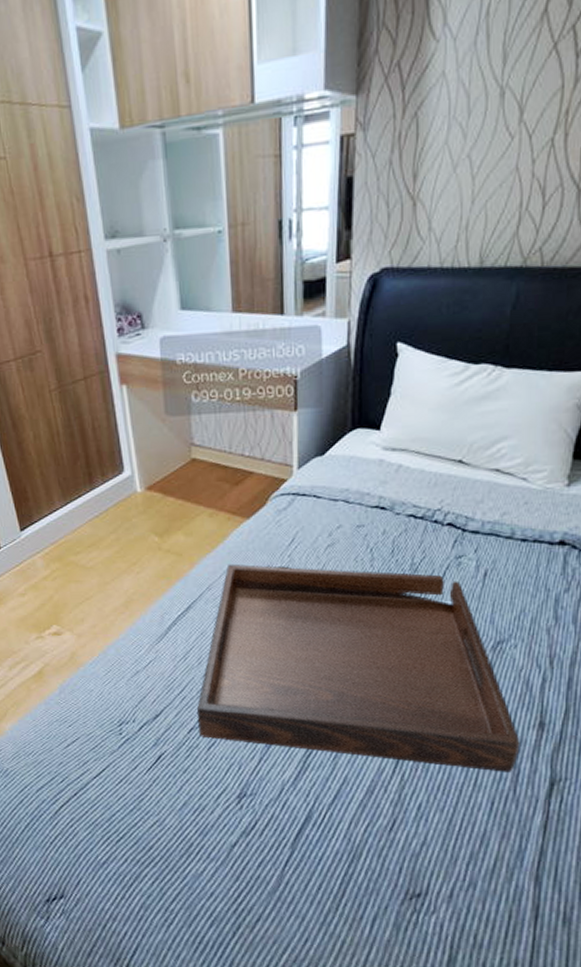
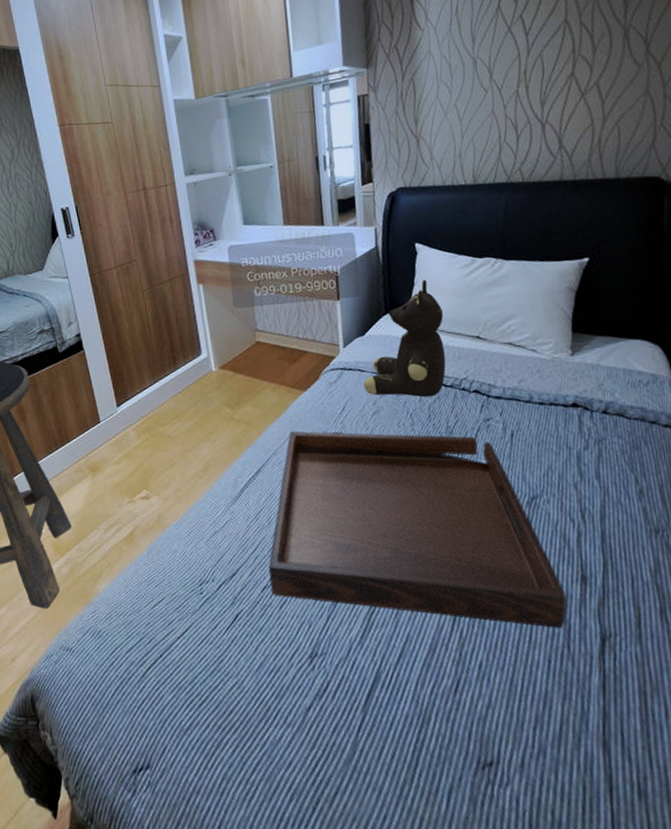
teddy bear: none [319,389,421,530] -> present [363,279,446,398]

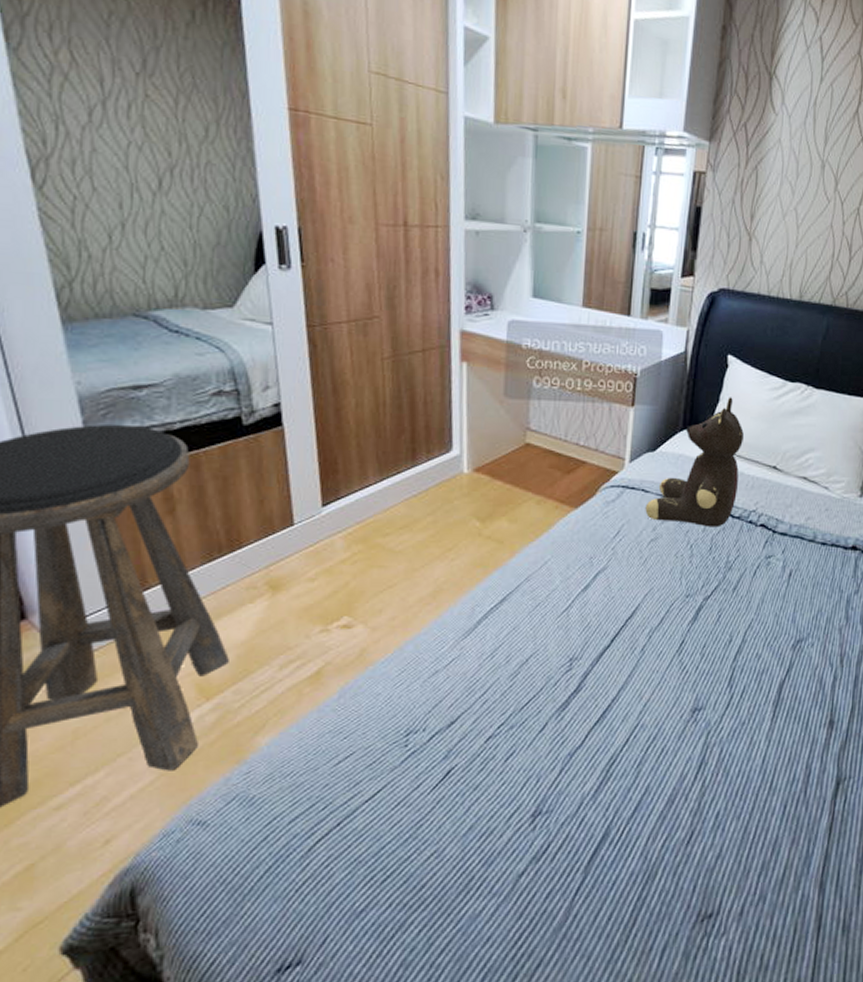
serving tray: present [268,431,567,628] -> none [497,554,812,773]

